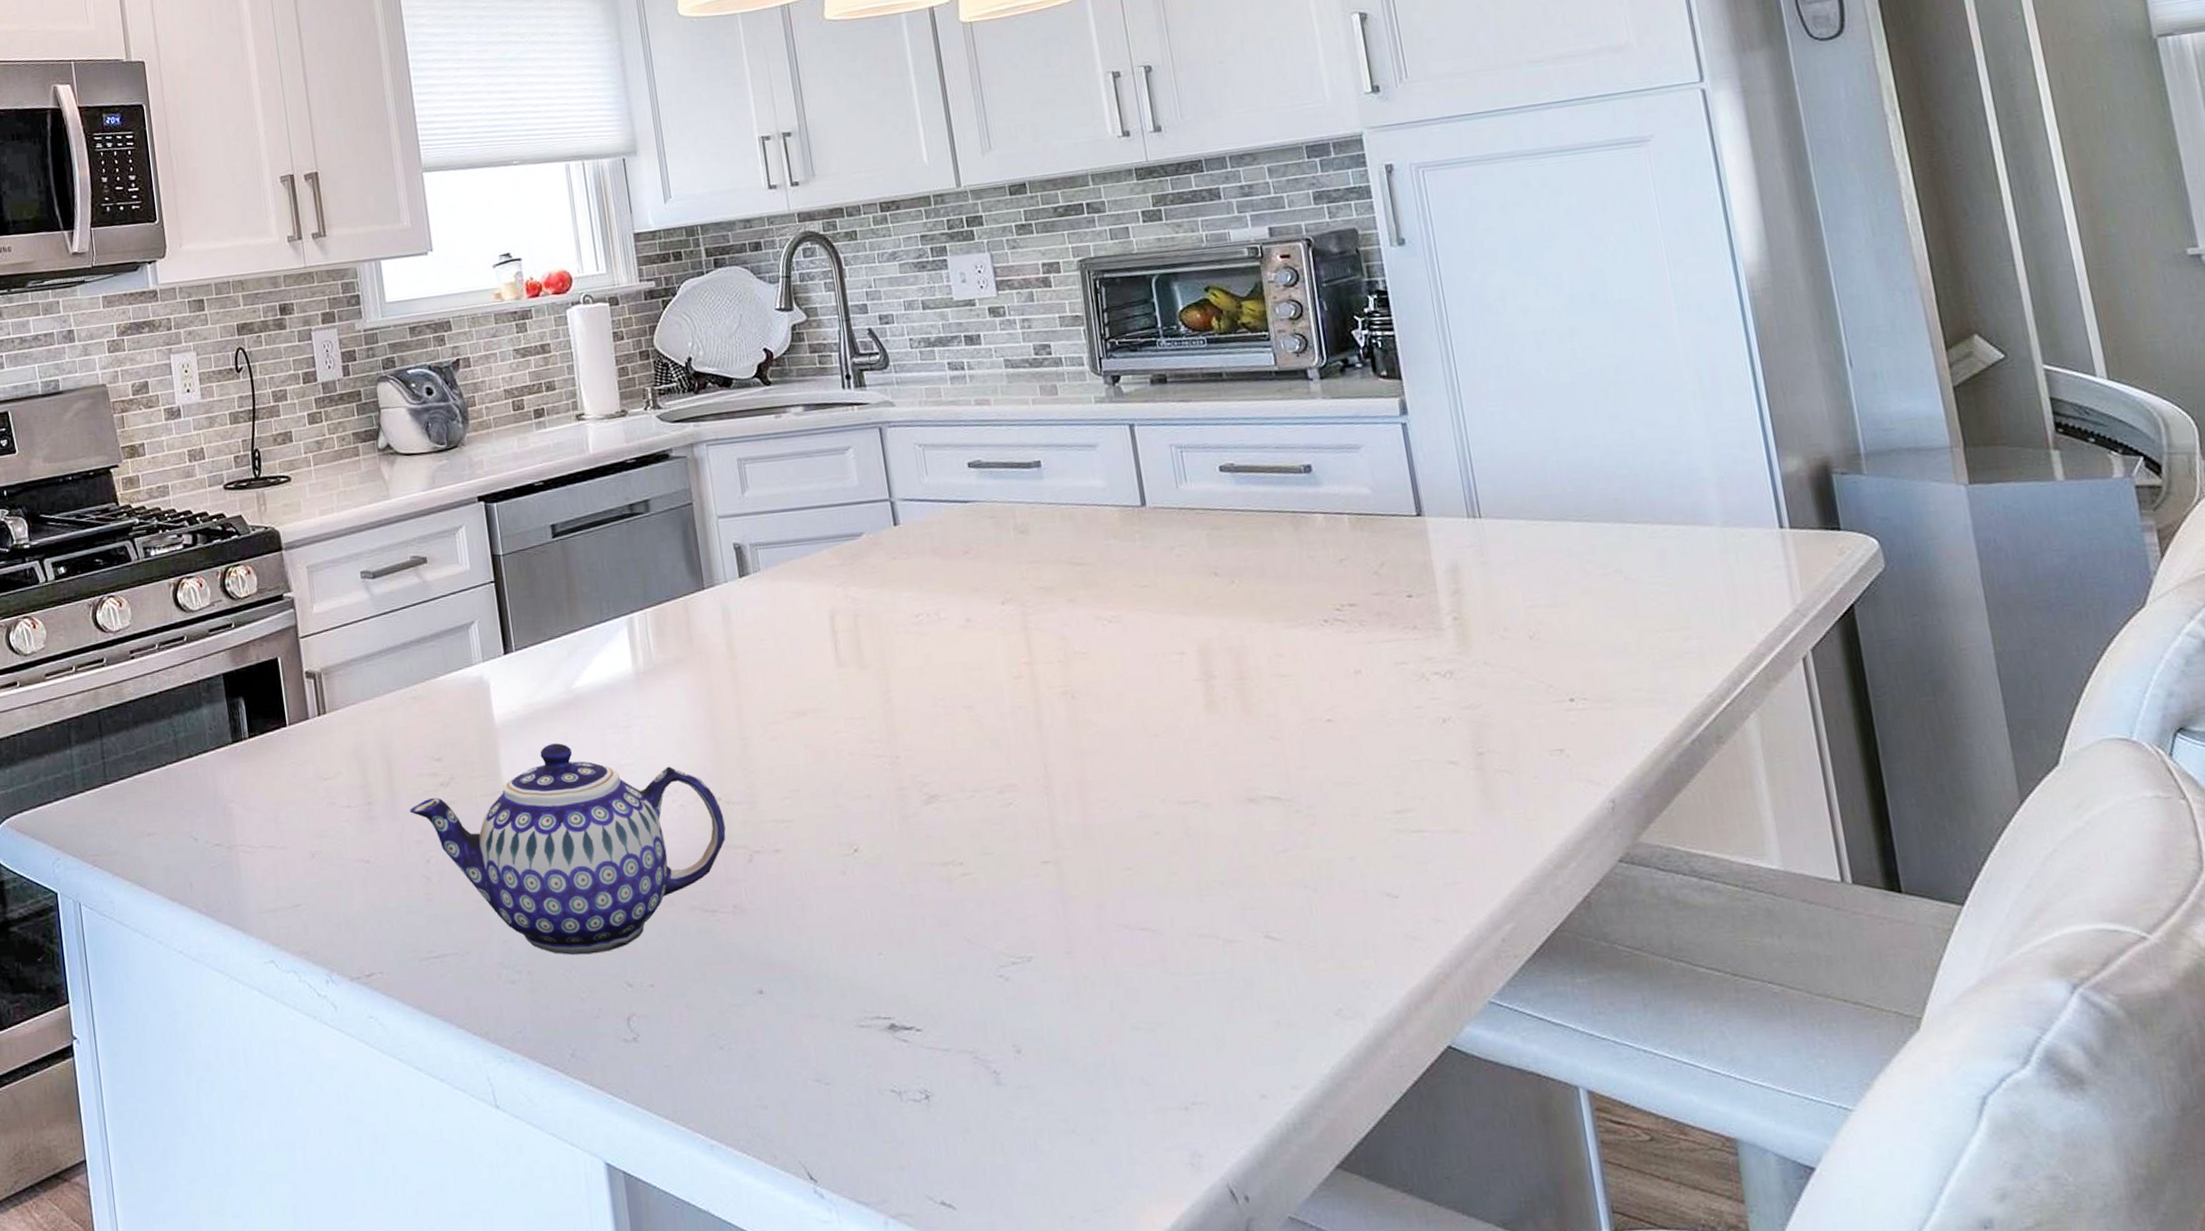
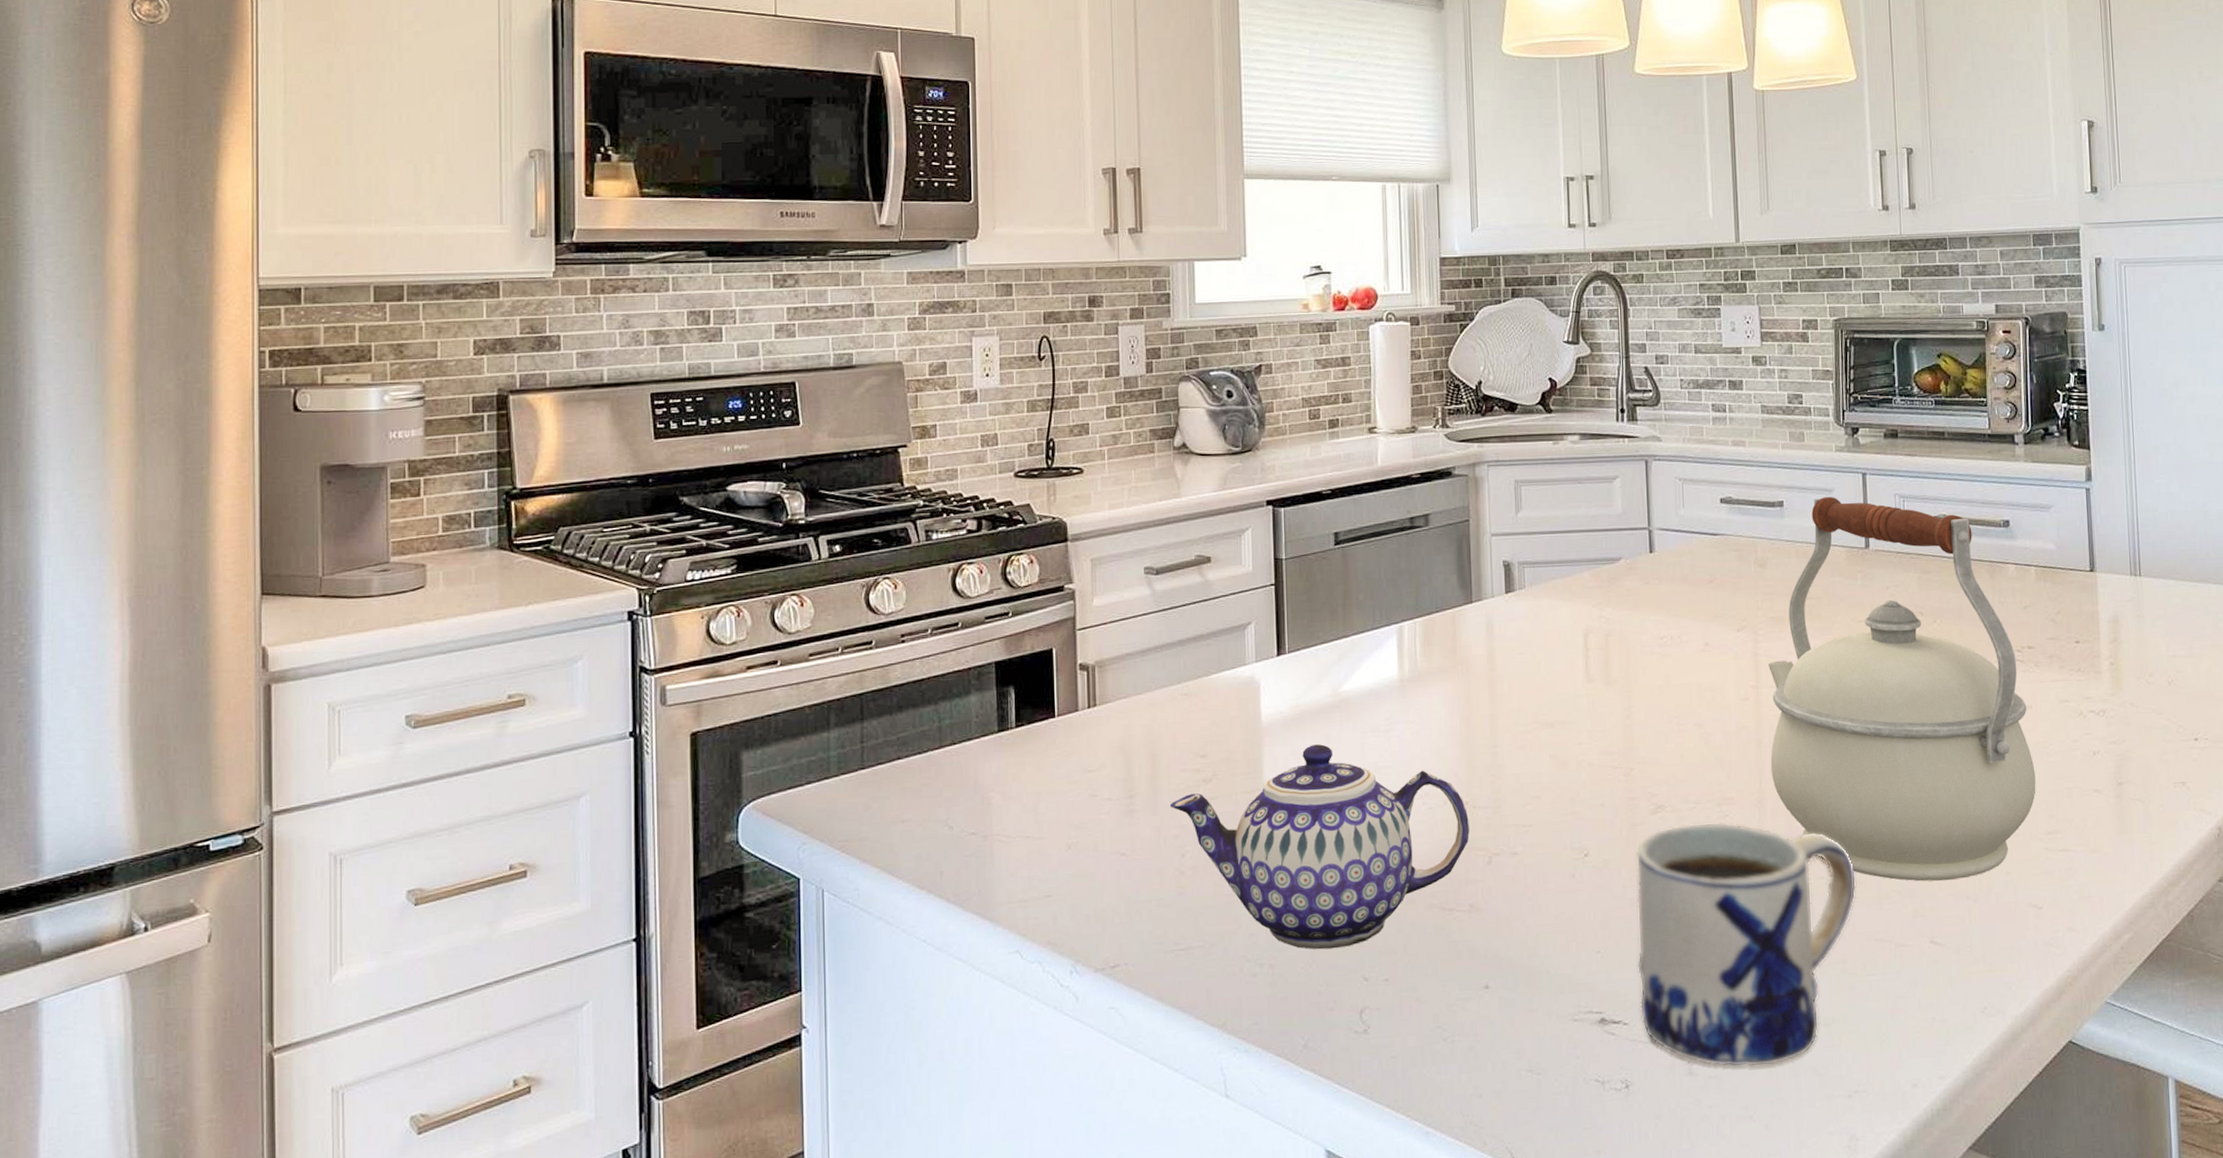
mug: none [911,811,1171,1077] -> present [1636,822,1857,1068]
kettle: none [1040,452,1377,870] -> present [1767,497,2036,882]

